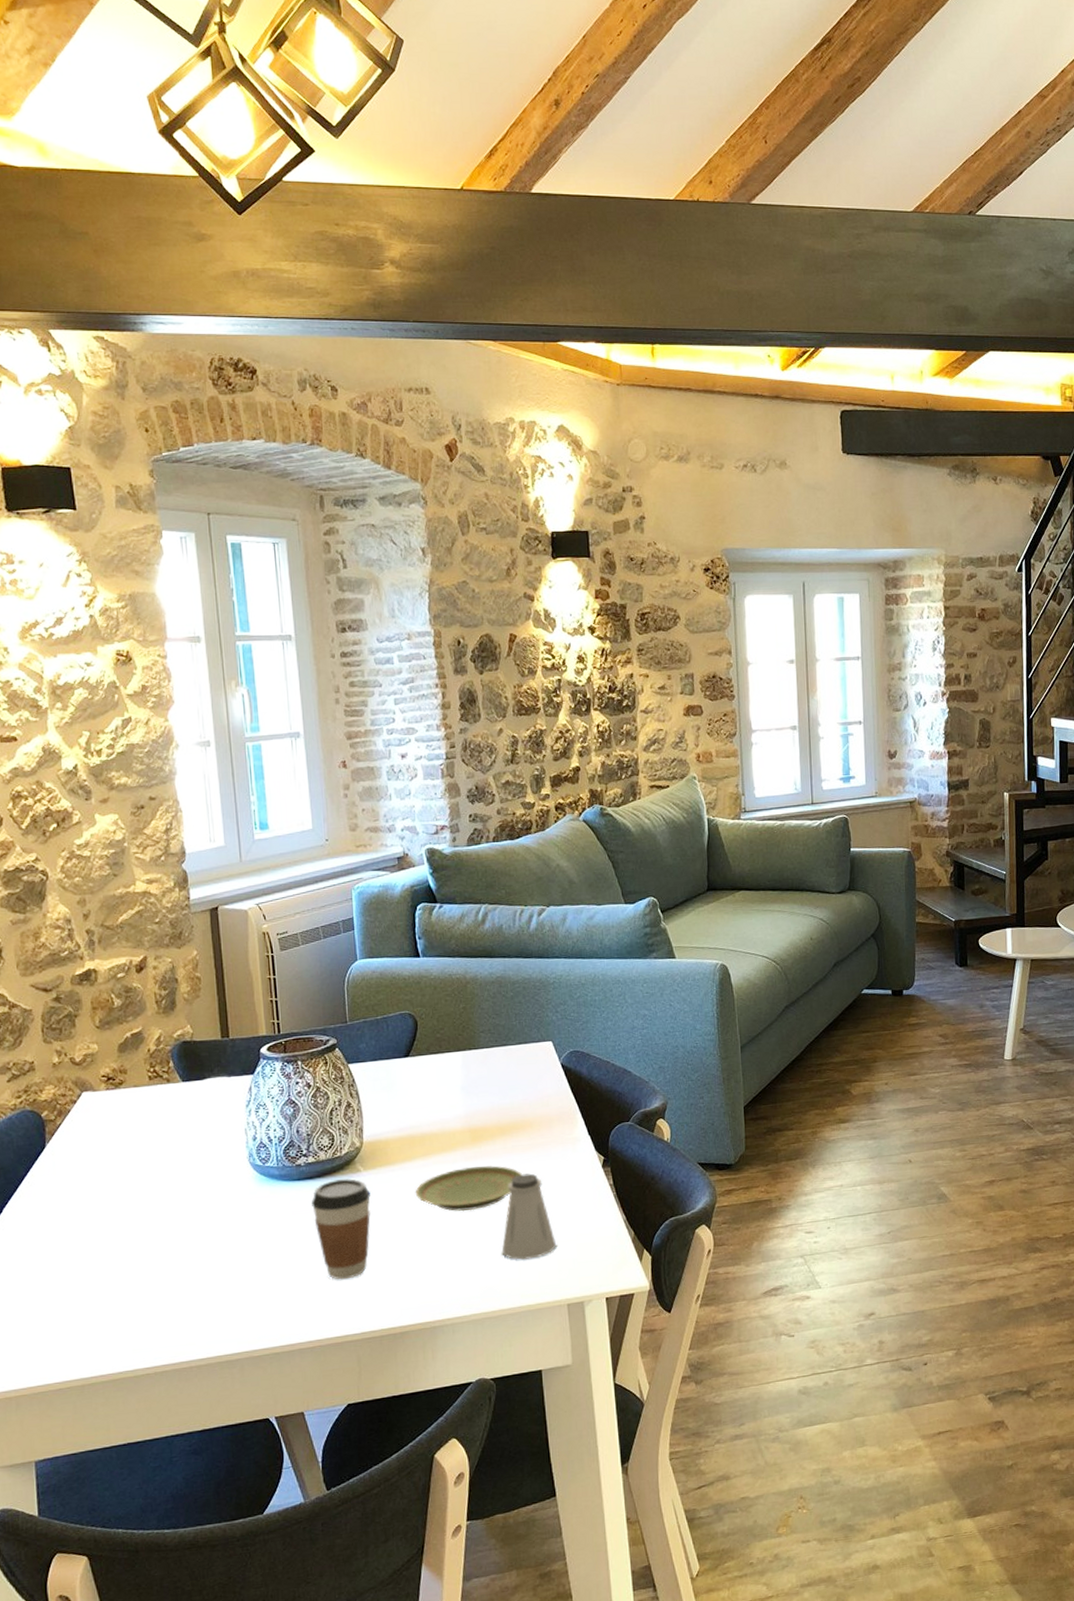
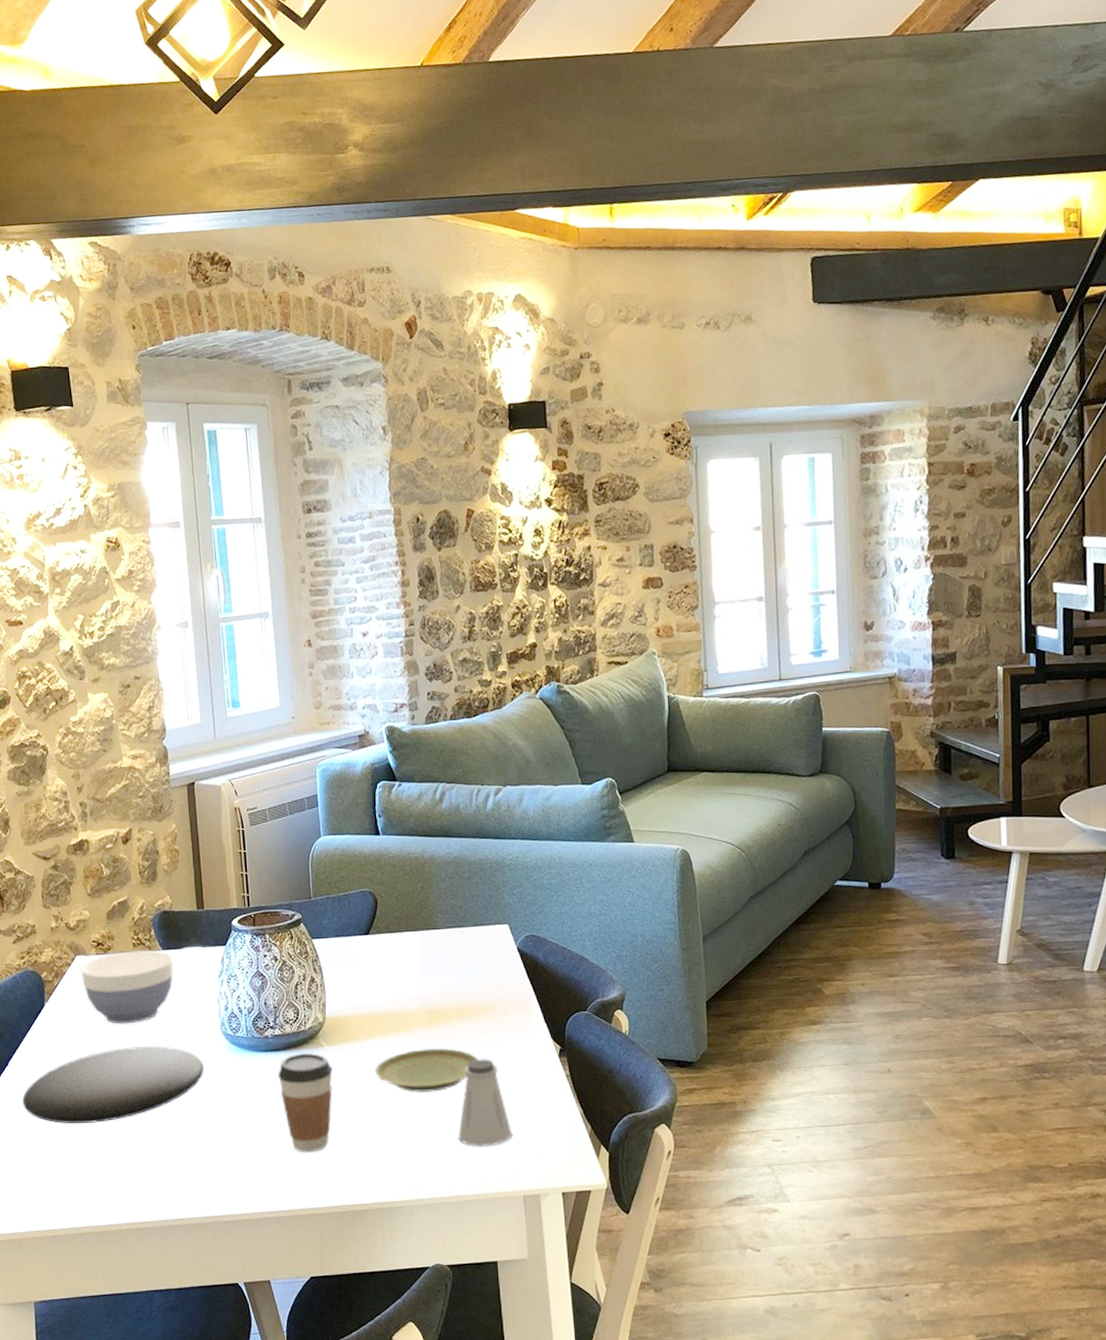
plate: none [19,1181,231,1270] -> present [21,1045,205,1124]
bowl: none [88,1083,196,1162] -> present [81,950,174,1024]

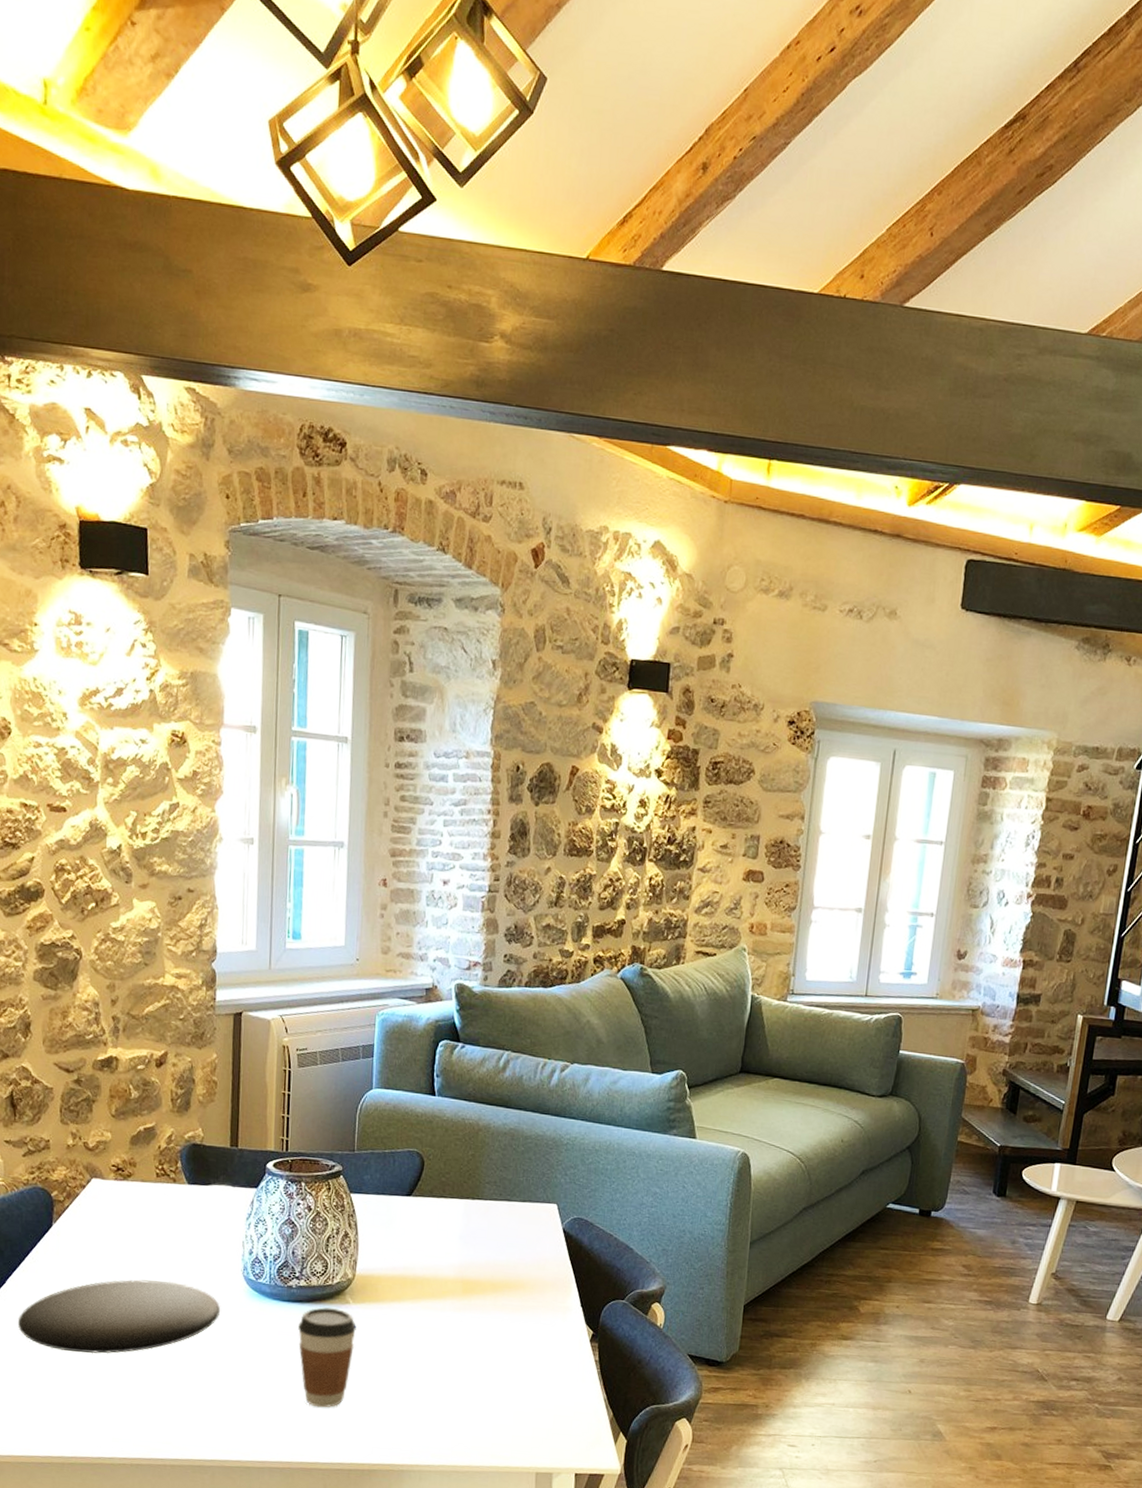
bowl: present [81,950,174,1024] -> none [96,1181,199,1256]
plate: present [374,1048,478,1093] -> none [400,1317,508,1362]
saltshaker: present [459,1059,512,1146] -> none [479,1334,533,1421]

